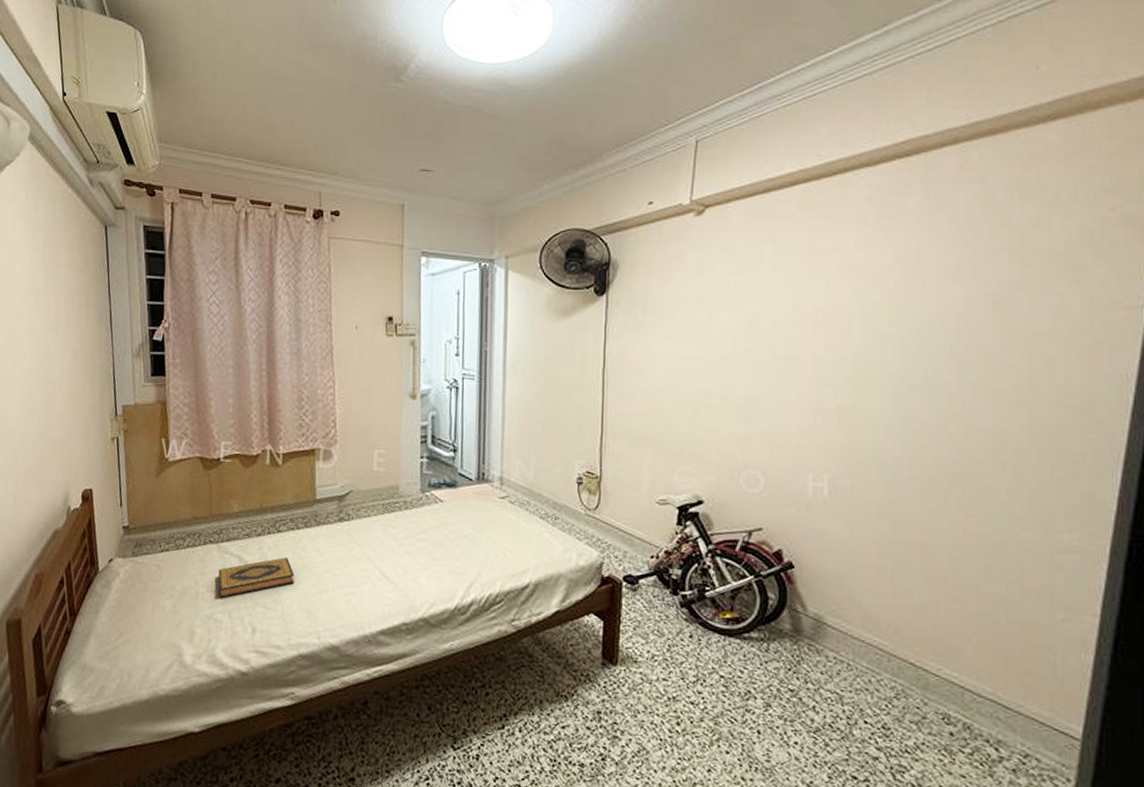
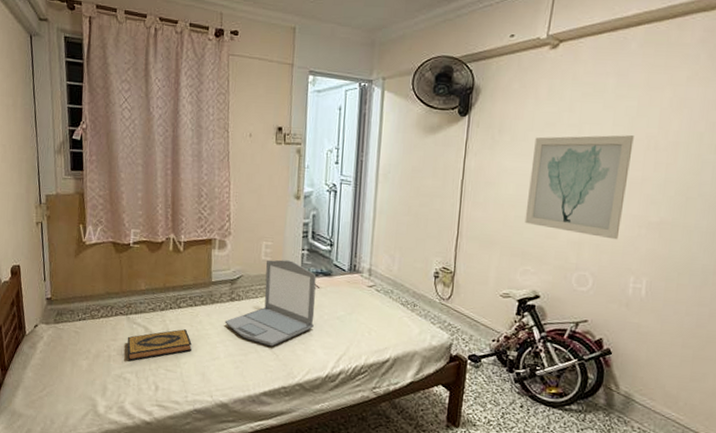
laptop: none [332,470,439,575] -> present [224,259,317,347]
wall art: none [679,309,799,431] -> present [524,135,634,240]

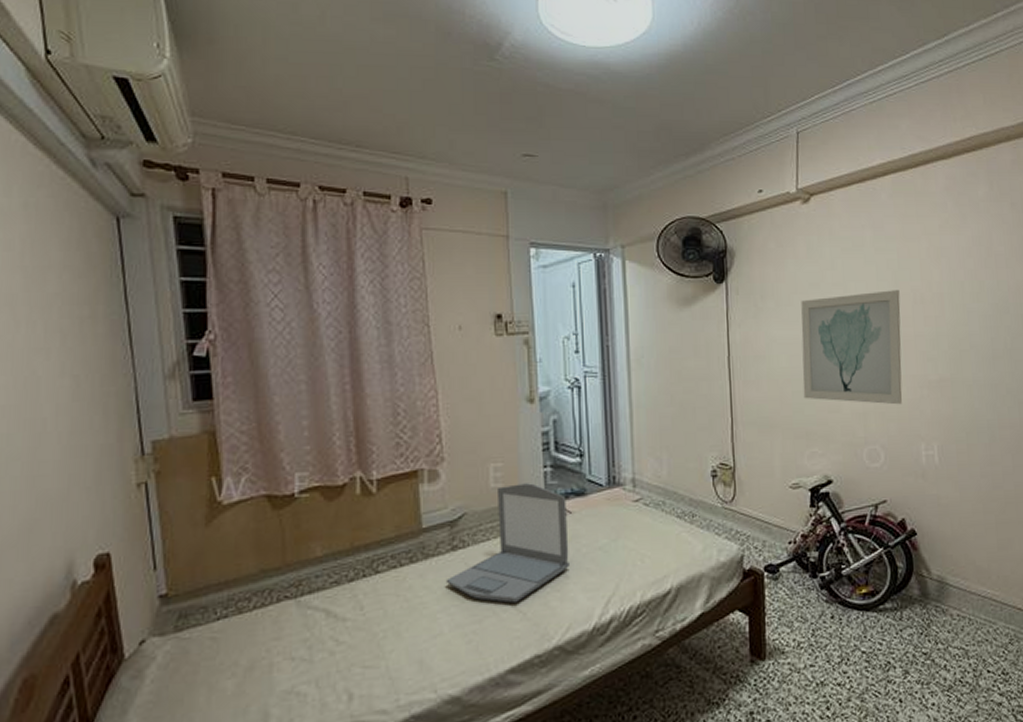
hardback book: present [127,329,192,362] -> none [299,602,400,666]

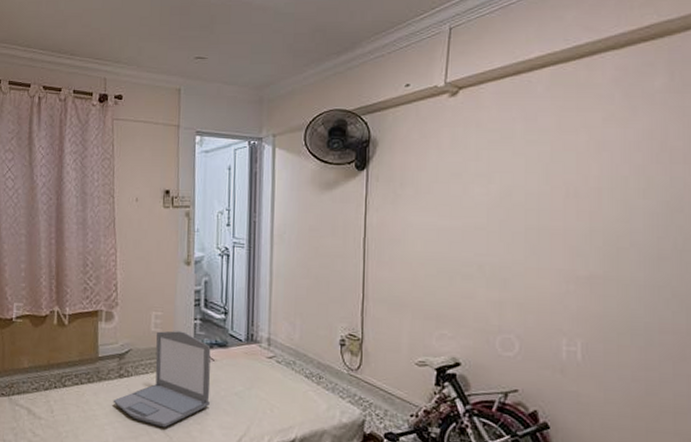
wall art: present [801,290,903,405] -> none [436,183,550,298]

